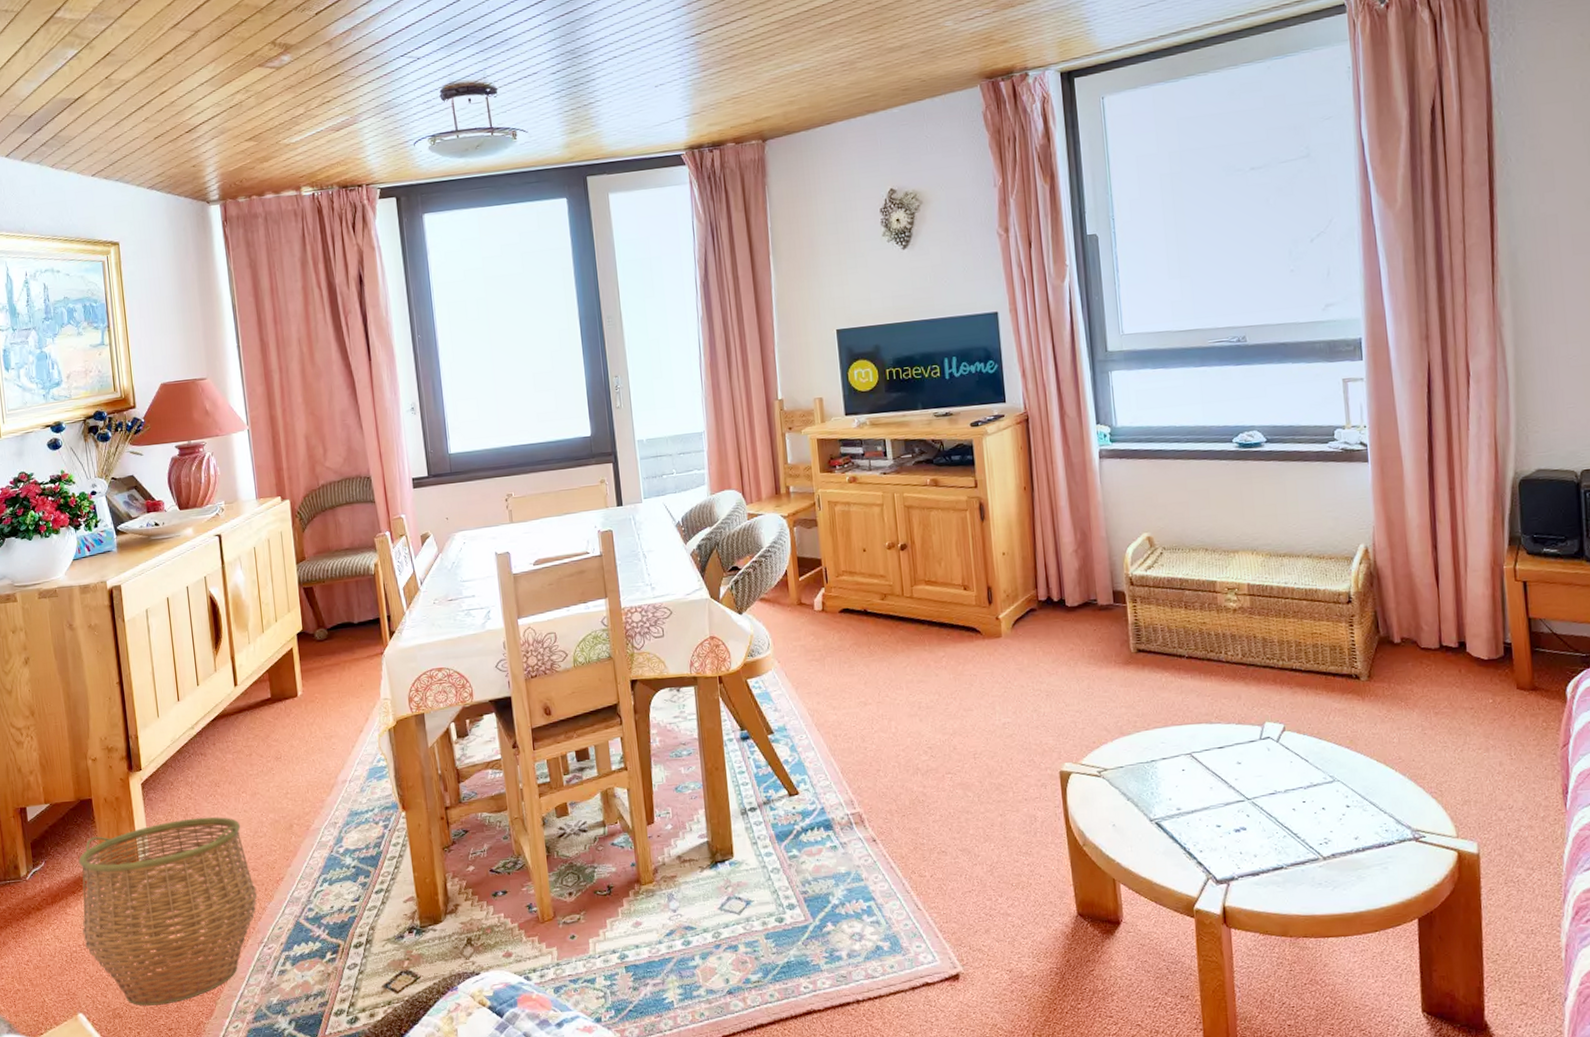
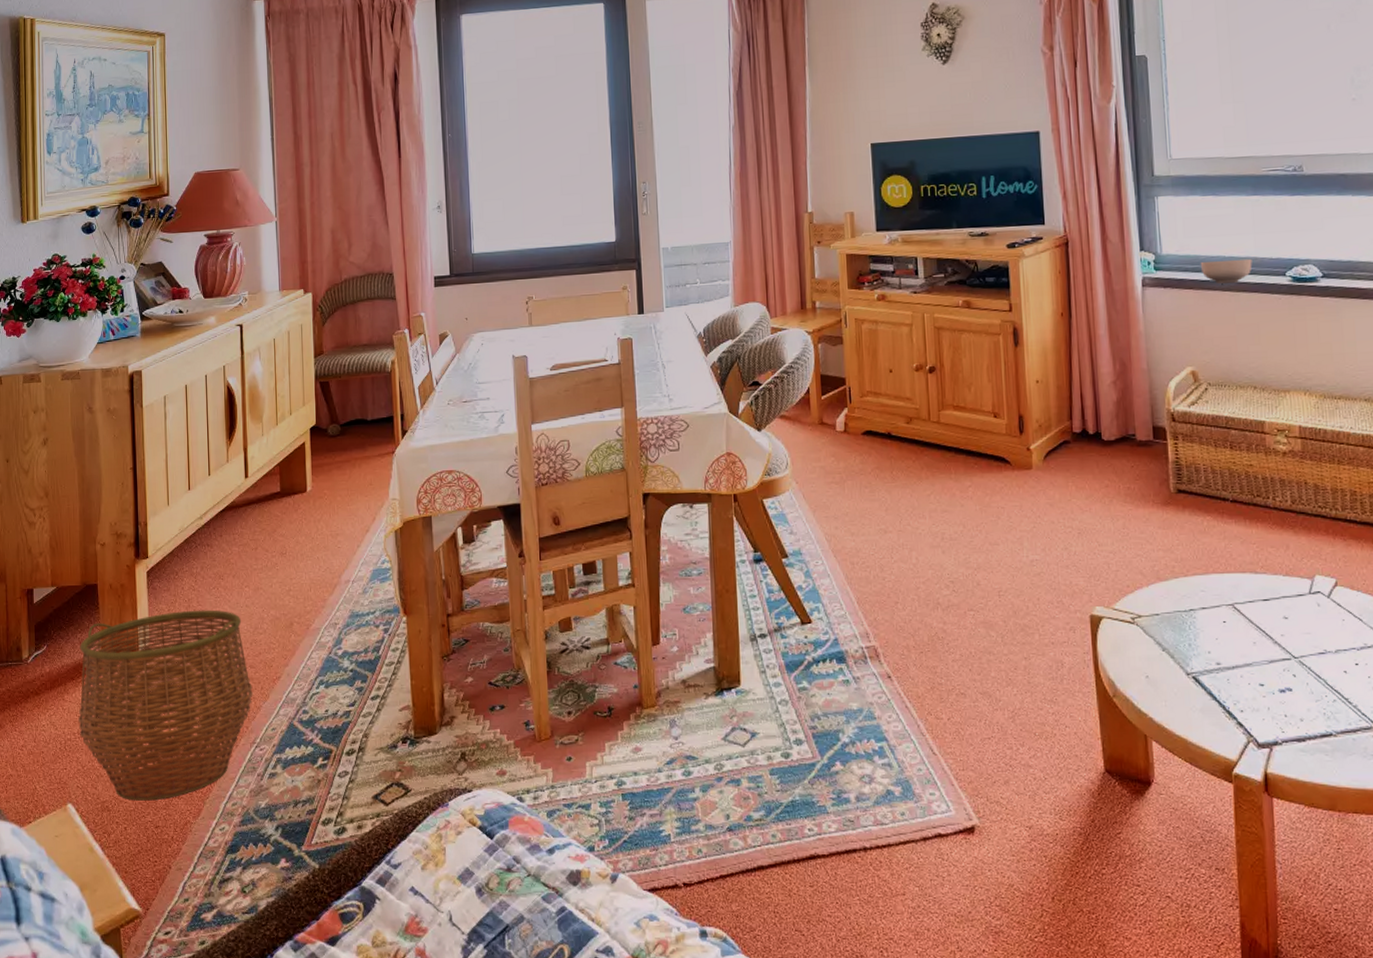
bowl: none [1152,427,1202,453] -> present [1200,258,1253,284]

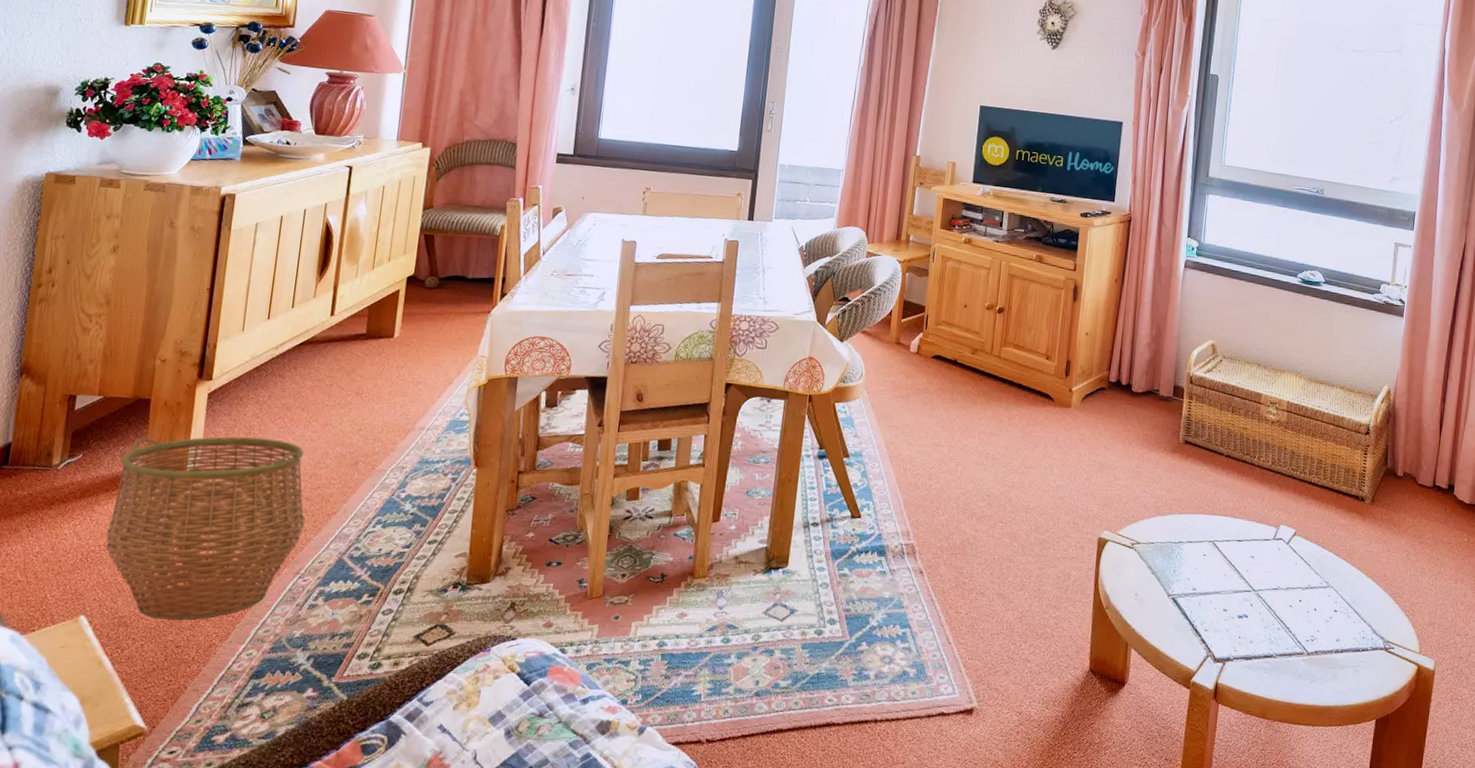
bowl: present [1200,258,1253,284] -> none [1233,255,1273,277]

